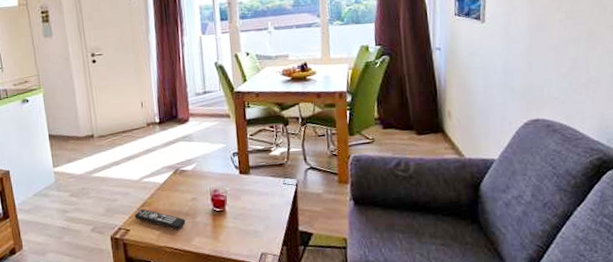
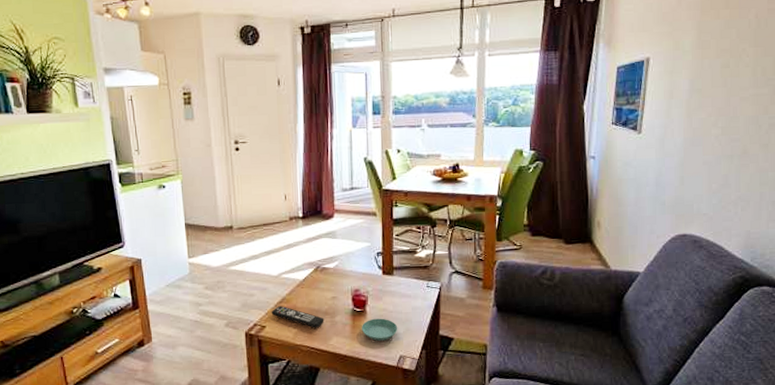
saucer: none [221,216,258,239] -> present [361,318,398,341]

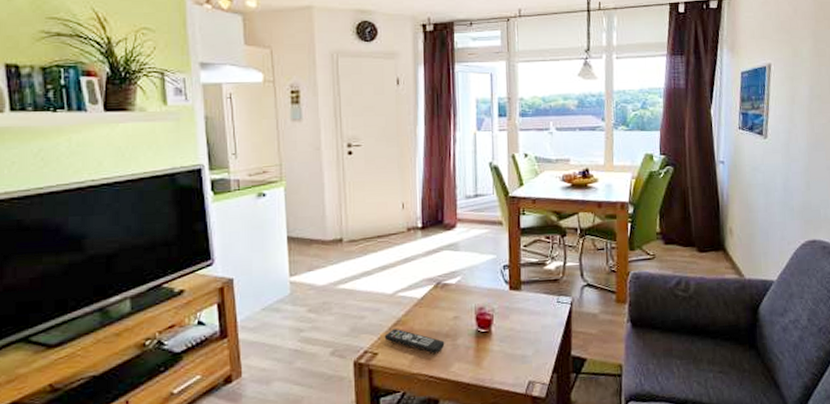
saucer: present [361,318,398,341] -> none [486,339,527,365]

